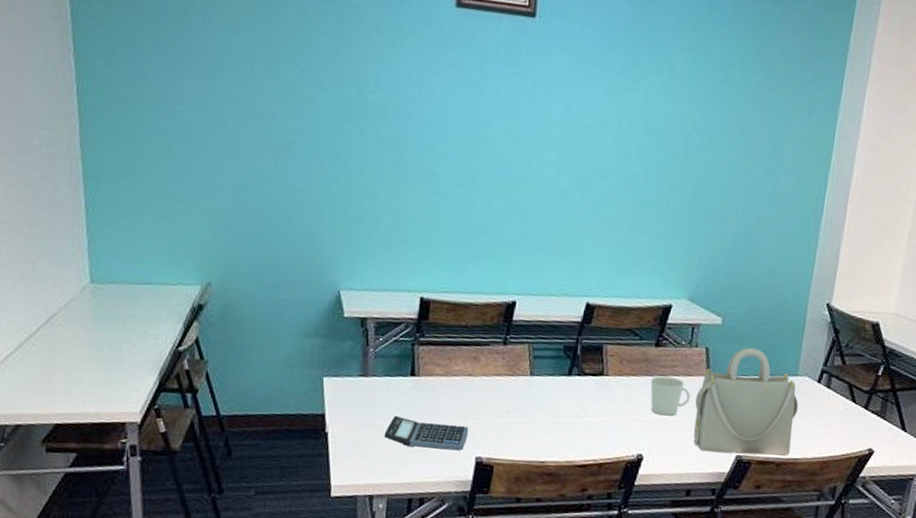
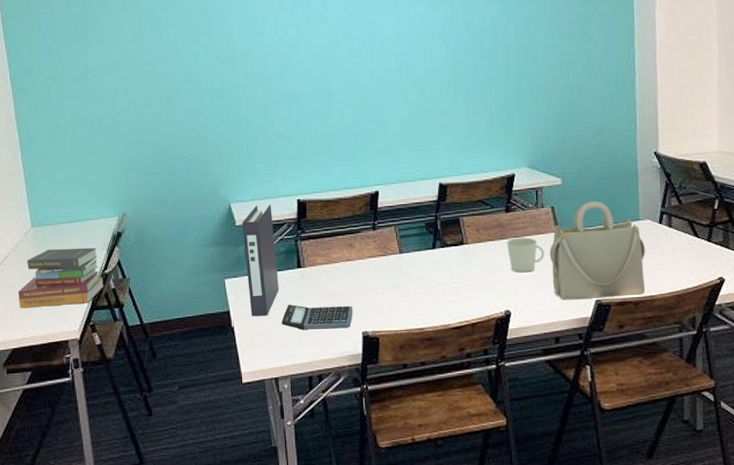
books: none [66,312,177,383] -> present [17,247,105,308]
binder: none [349,297,389,425] -> present [241,205,279,317]

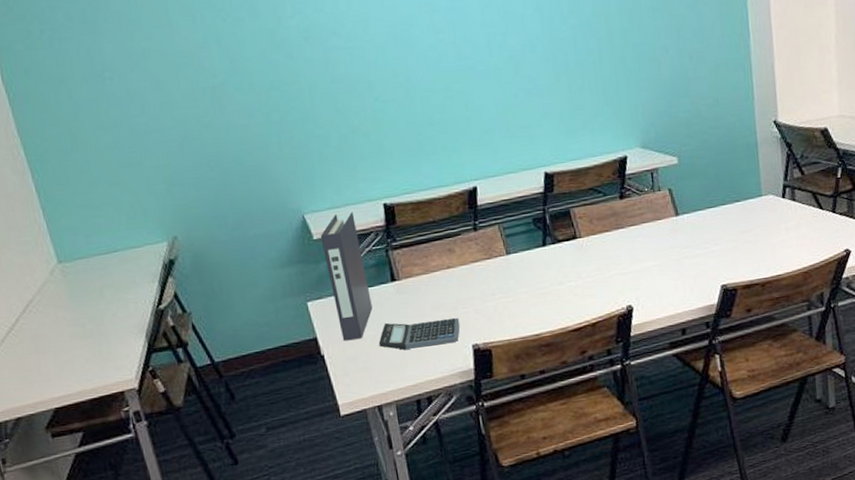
books: present [17,247,105,308] -> none [51,280,162,361]
cup: present [506,237,544,273] -> none [623,224,665,264]
handbag: present [550,201,646,300] -> none [670,178,771,289]

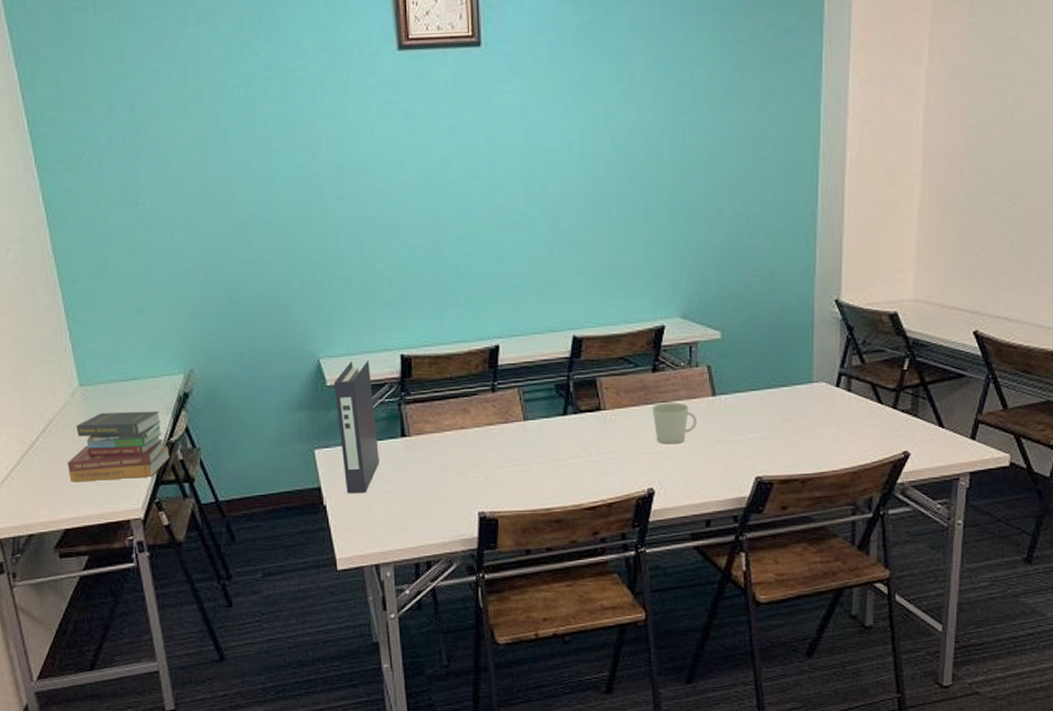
books: none [51,280,162,361] -> present [67,411,171,482]
calculator: present [378,317,460,350] -> none [382,479,468,509]
cup: none [623,224,665,264] -> present [652,402,697,444]

